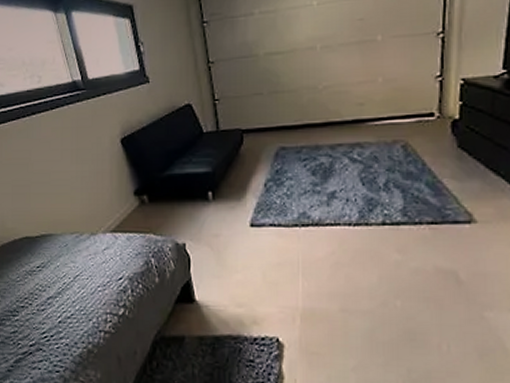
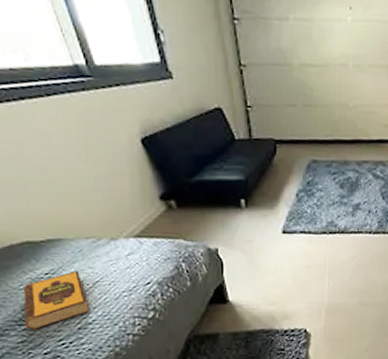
hardback book: none [18,265,70,321] -> present [23,271,91,330]

